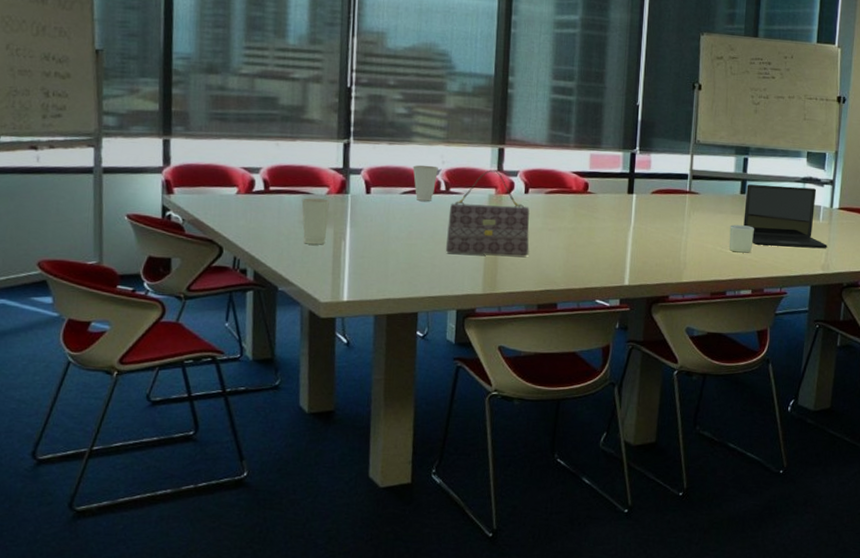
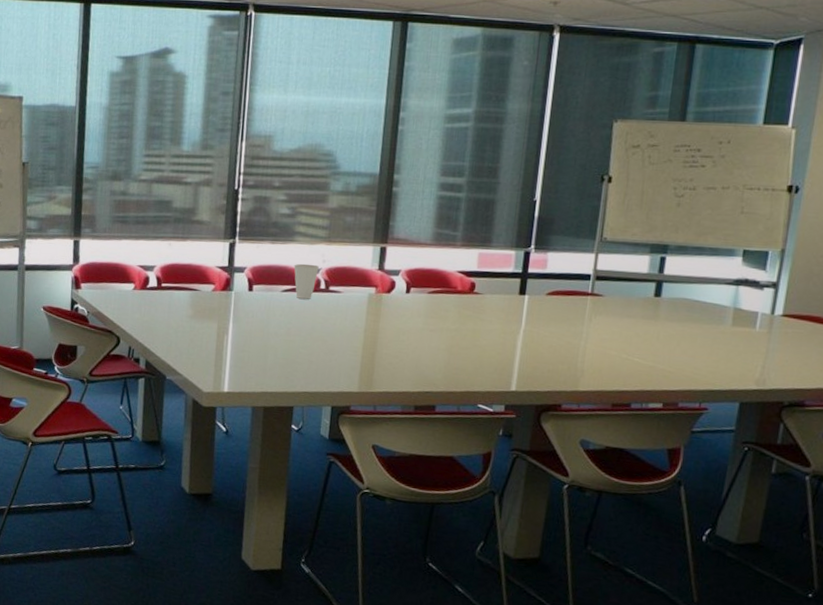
cup: present [301,198,329,245] -> none [189,294,215,339]
handbag: present [445,170,530,257] -> none [322,269,410,357]
mug: present [728,225,754,253] -> none [636,330,670,363]
laptop: present [743,184,828,248] -> none [656,286,765,360]

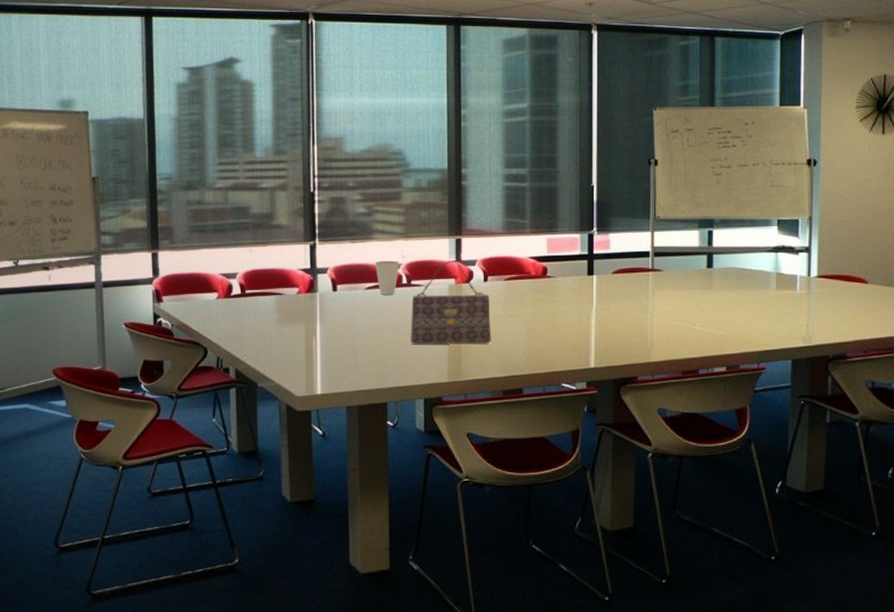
handbag: none [322,269,410,357] -> present [410,261,492,345]

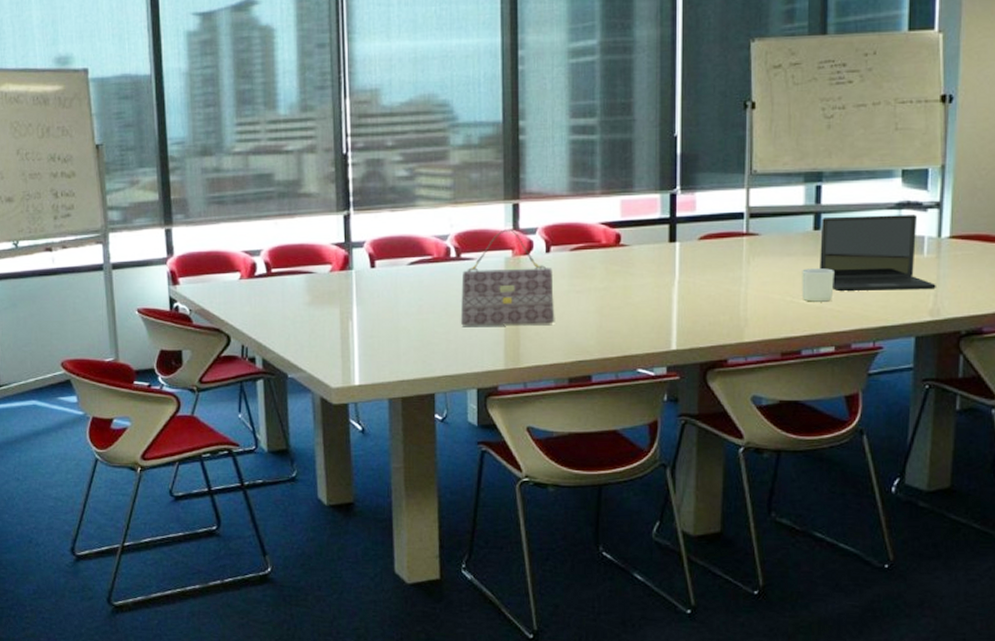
cup: present [375,260,399,295] -> none [418,230,446,271]
mug: none [698,300,725,329] -> present [801,268,834,302]
laptop: none [712,257,808,320] -> present [820,215,936,291]

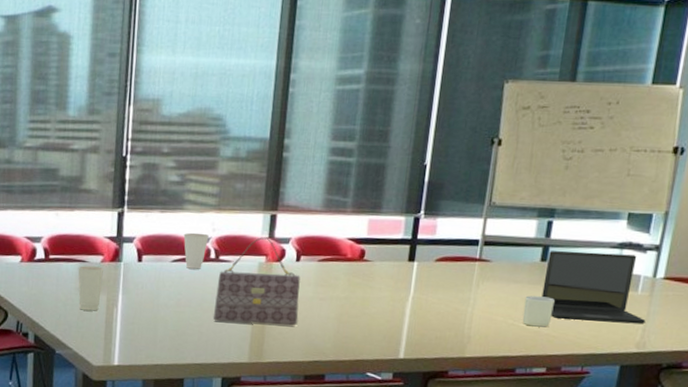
cup: none [305,277,333,327] -> present [78,266,103,311]
cup: none [418,230,446,271] -> present [183,232,209,269]

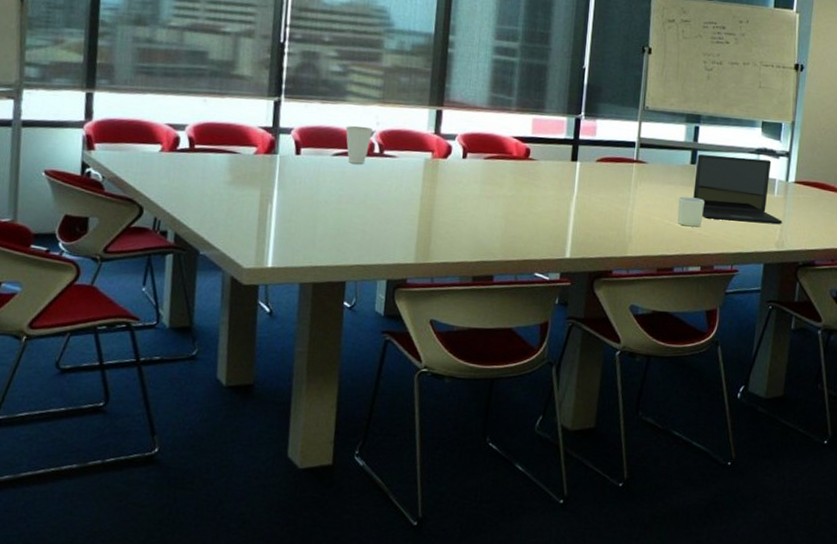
cup: present [78,266,103,311] -> none [228,157,257,208]
handbag: present [213,237,300,326] -> none [377,132,467,225]

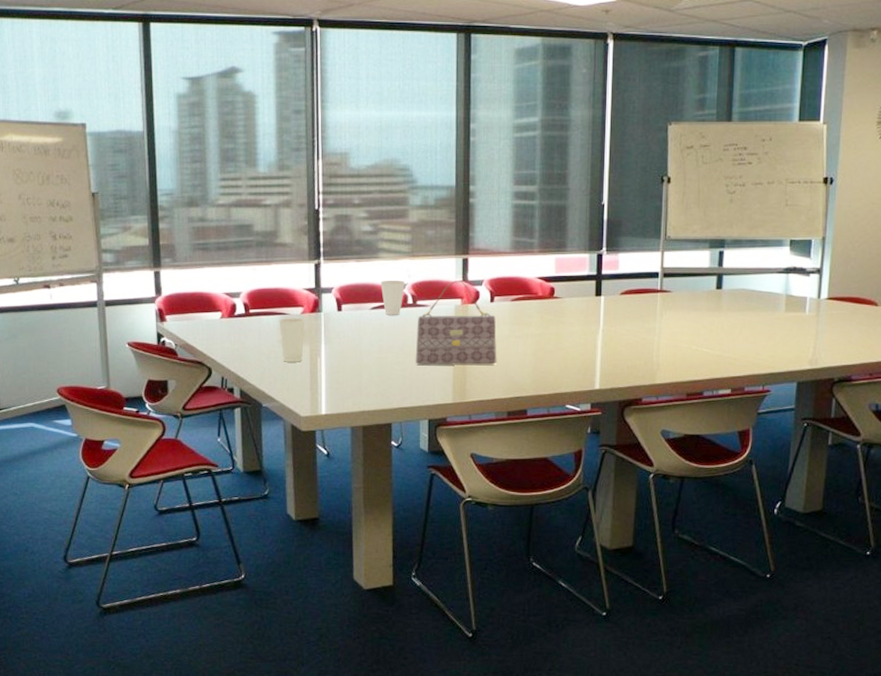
cup: none [228,157,257,208] -> present [279,318,304,362]
handbag: none [377,132,467,225] -> present [415,280,497,366]
mug: present [677,196,705,227] -> none [705,322,732,351]
laptop: present [693,154,782,224] -> none [720,278,815,342]

